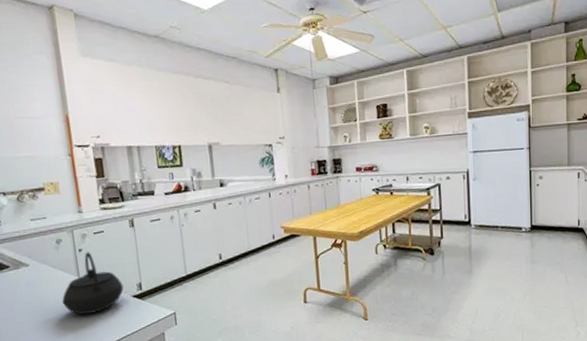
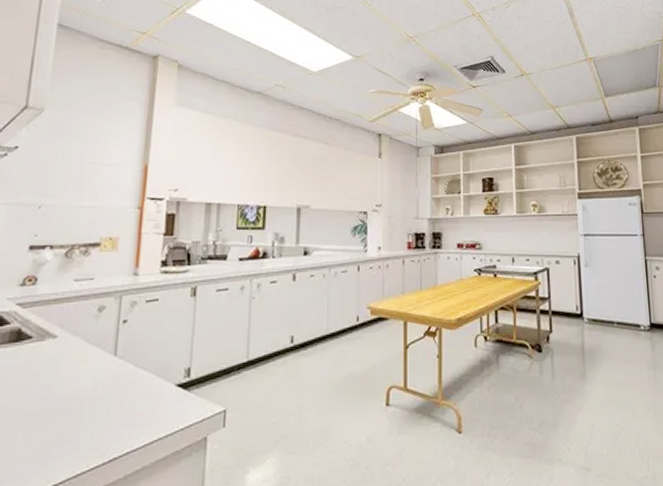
kettle: present [62,252,124,315] -> none [86,324,168,408]

